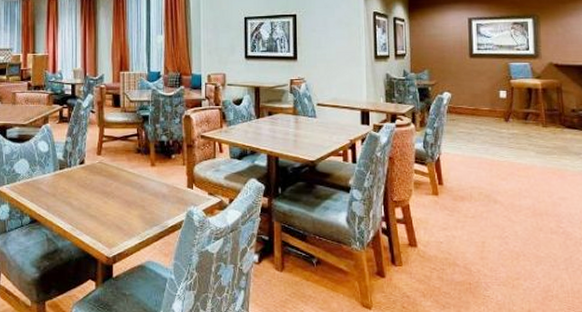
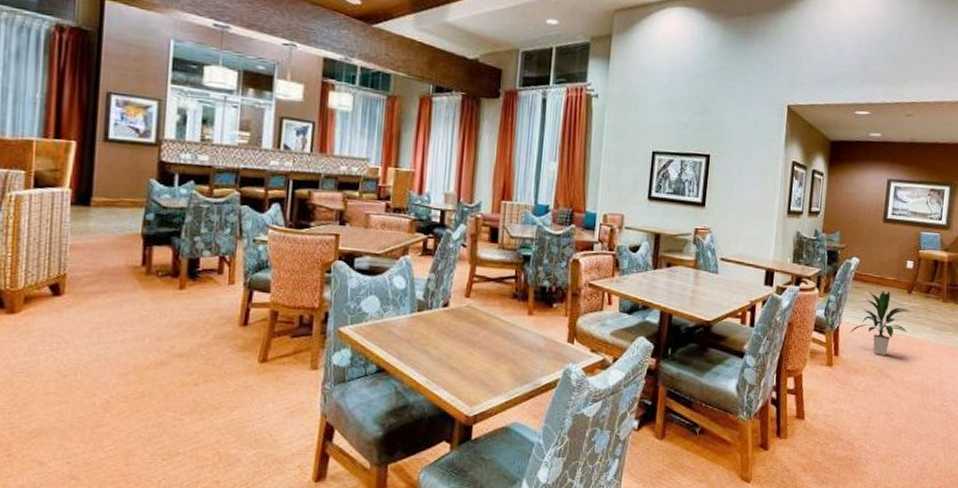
indoor plant: none [451,120,511,182] -> present [850,290,910,356]

